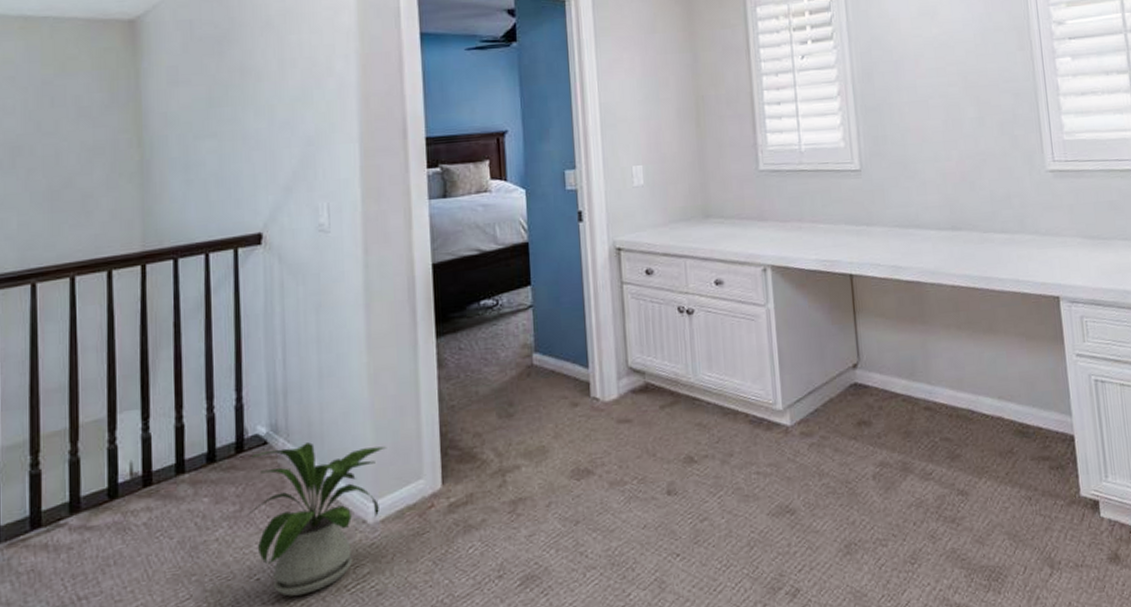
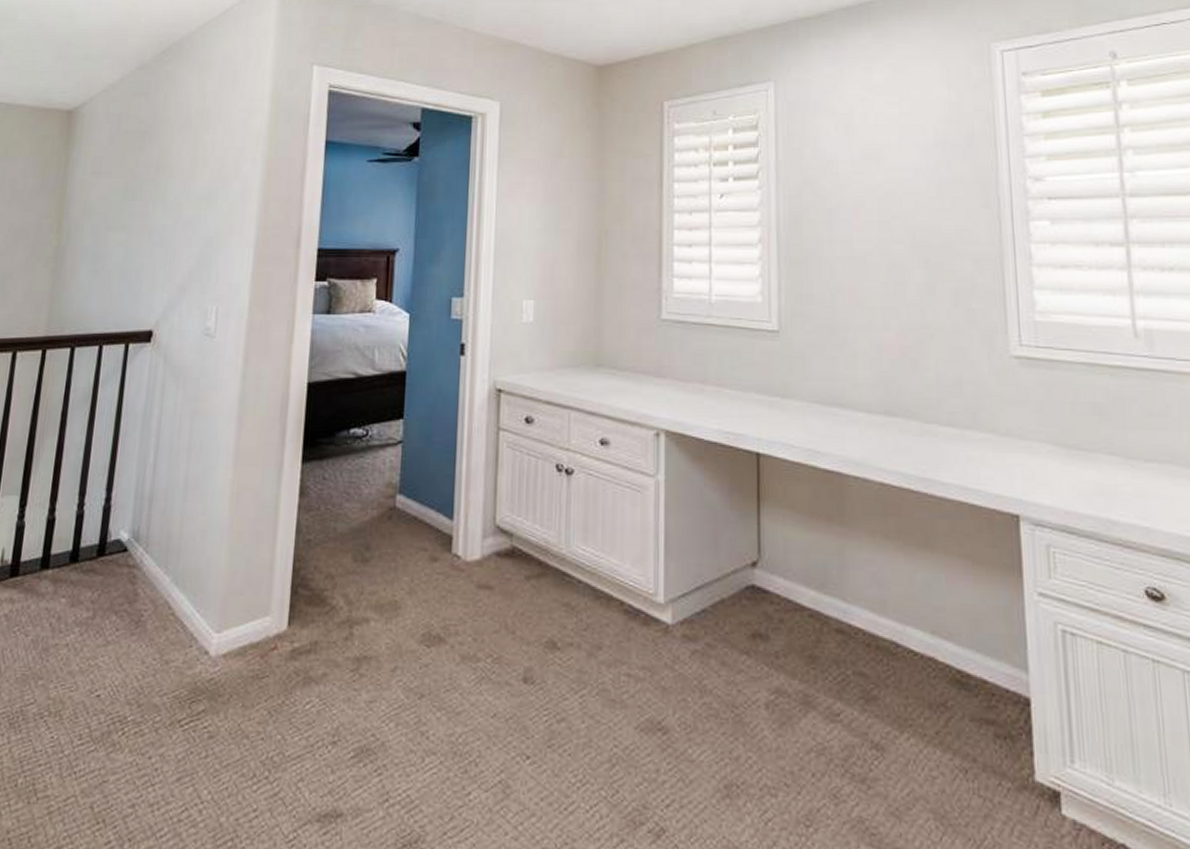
house plant: present [248,442,387,596] -> none [99,556,239,722]

